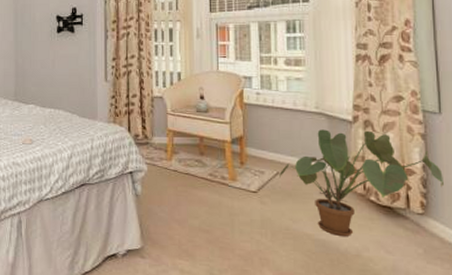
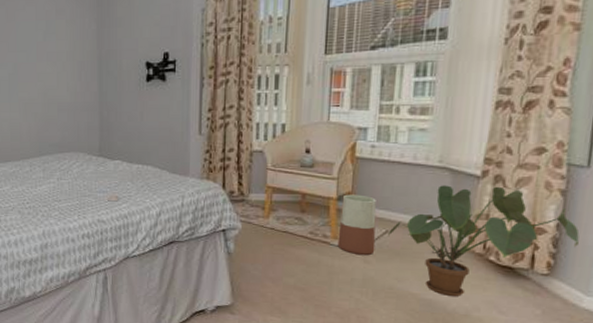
vase: none [235,138,269,197] -> present [337,194,377,256]

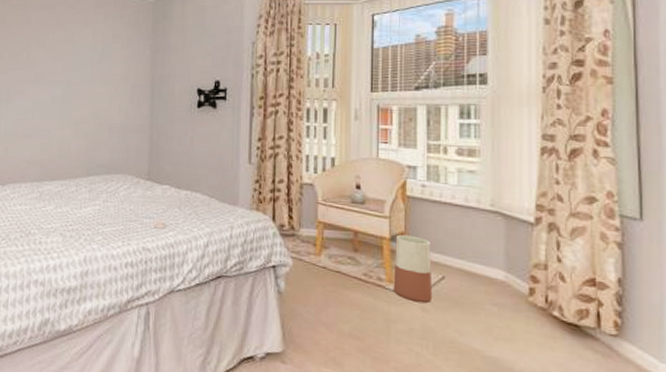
house plant: present [388,185,580,296] -> none [445,230,643,355]

